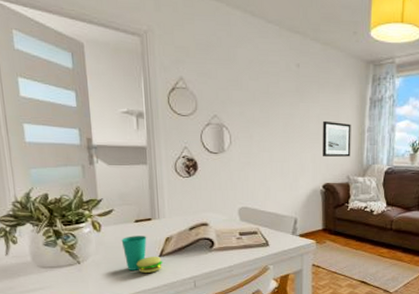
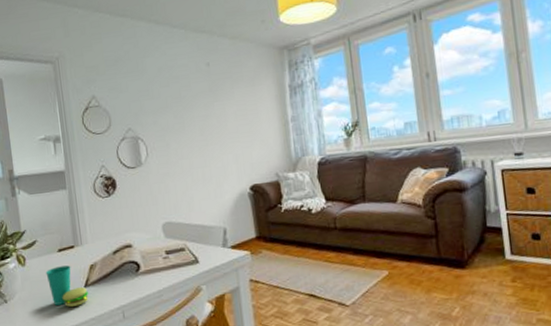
wall art: present [323,120,351,157] -> none [241,116,277,155]

